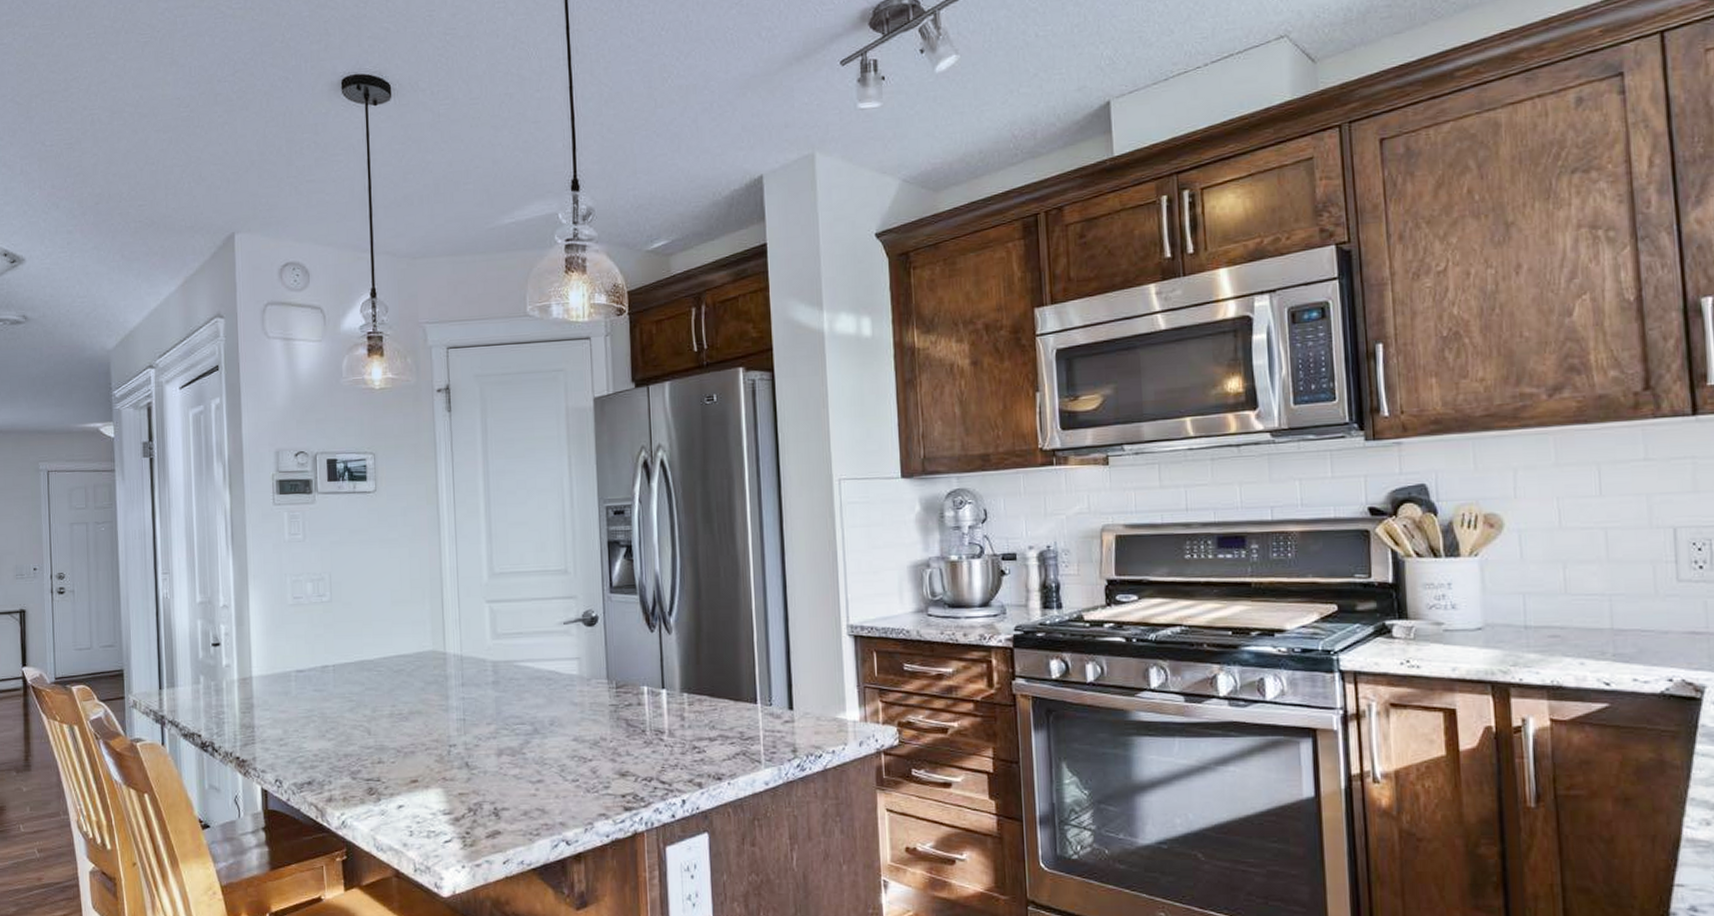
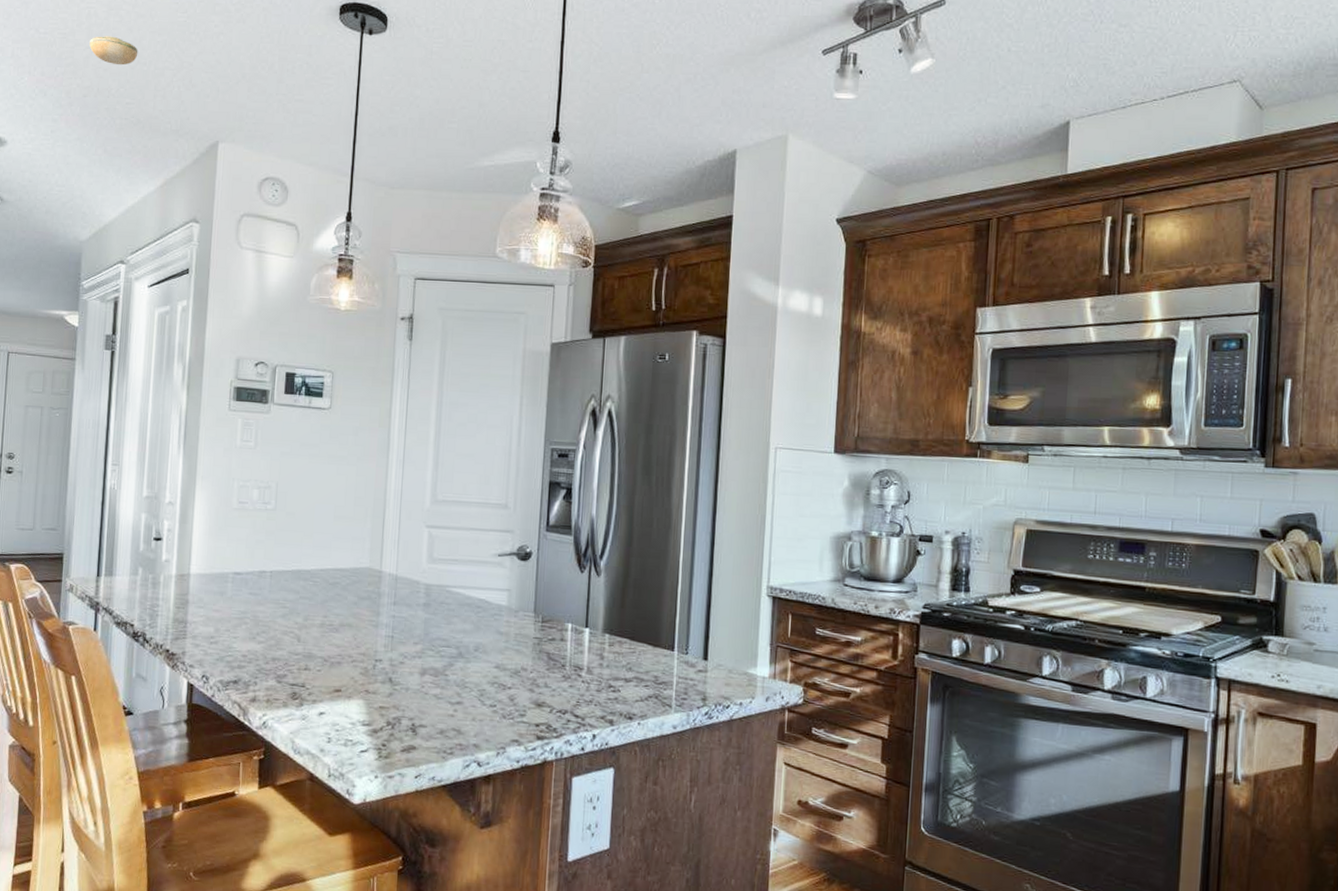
smoke detector: none [96,140,145,169] -> present [89,36,138,66]

